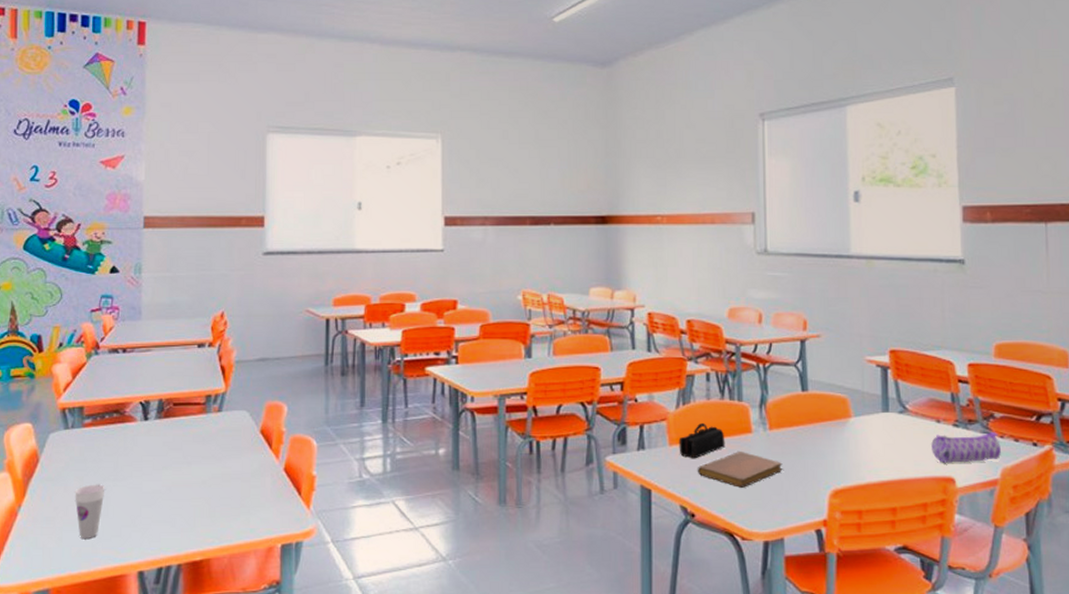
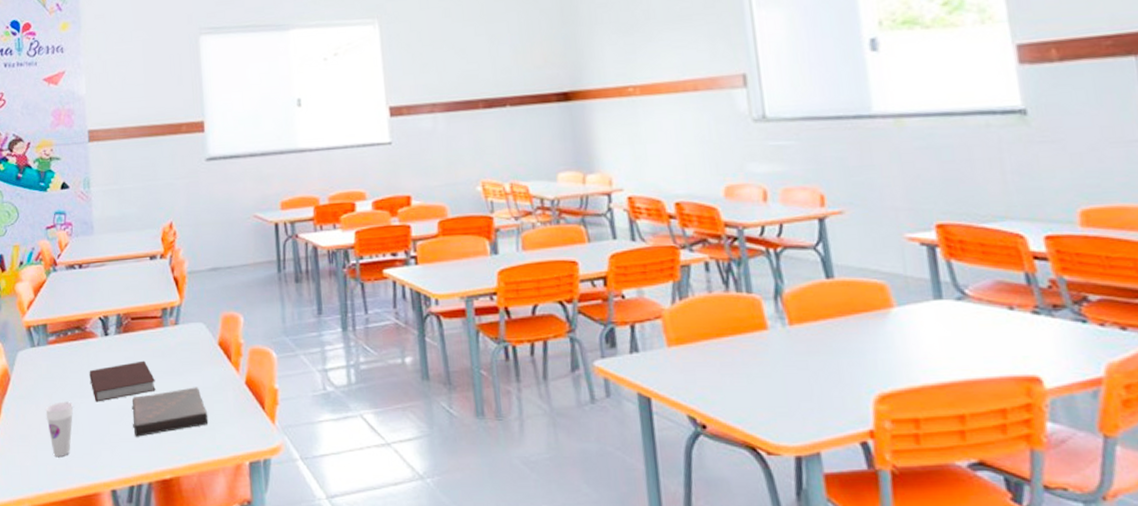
notebook: none [124,445,193,485] -> present [89,360,156,402]
book: none [166,472,244,520] -> present [131,387,209,437]
pencil case: present [679,422,725,459] -> none [678,319,736,362]
notebook: present [697,452,783,488] -> none [703,352,811,394]
pencil case: present [931,431,1001,463] -> none [1004,318,1103,359]

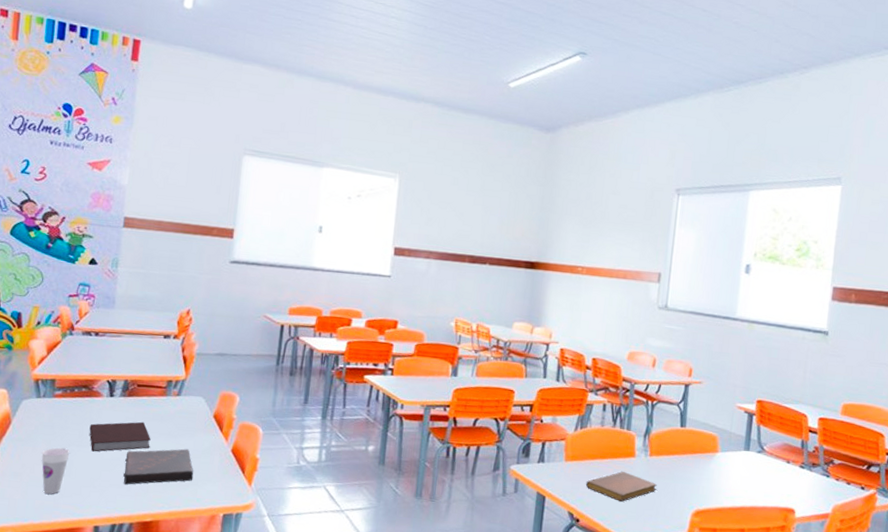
notebook: none [703,352,811,394] -> present [585,471,657,502]

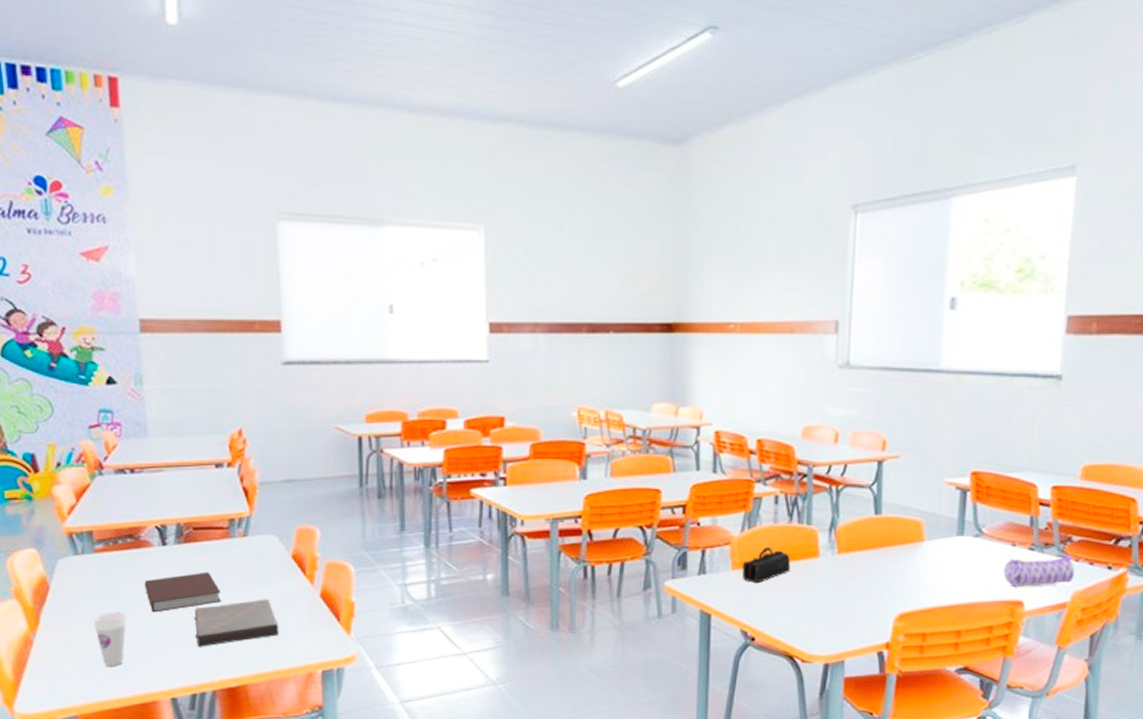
pencil case: none [572,445,612,475] -> present [742,546,791,584]
notebook: present [585,471,657,502] -> none [759,576,849,612]
pencil case: none [779,473,835,498] -> present [1003,555,1075,586]

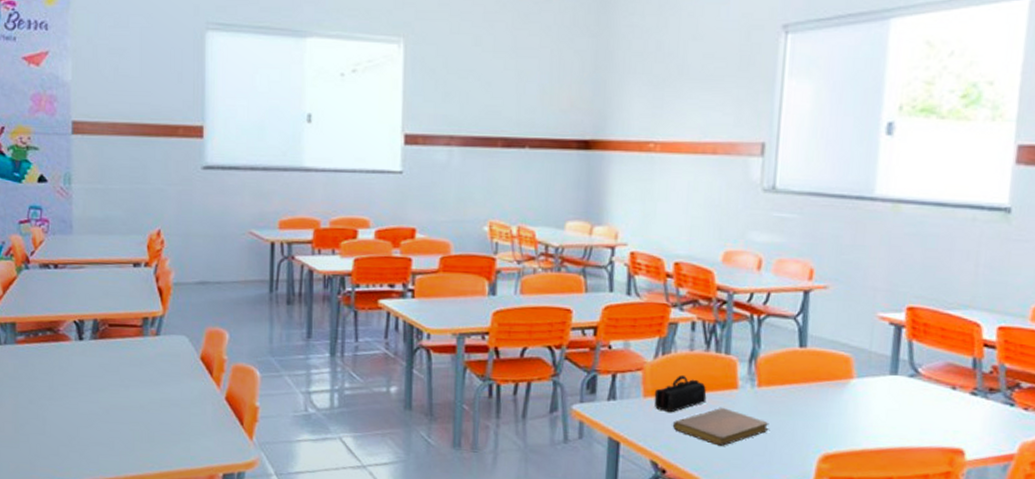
cup: present [93,611,127,666] -> none [10,402,41,456]
notebook: present [144,571,221,613] -> none [60,368,131,406]
book: present [194,599,279,647] -> none [104,398,184,443]
notebook: none [759,576,849,612] -> present [672,408,769,446]
pencil case: present [1003,555,1075,586] -> none [941,402,1023,434]

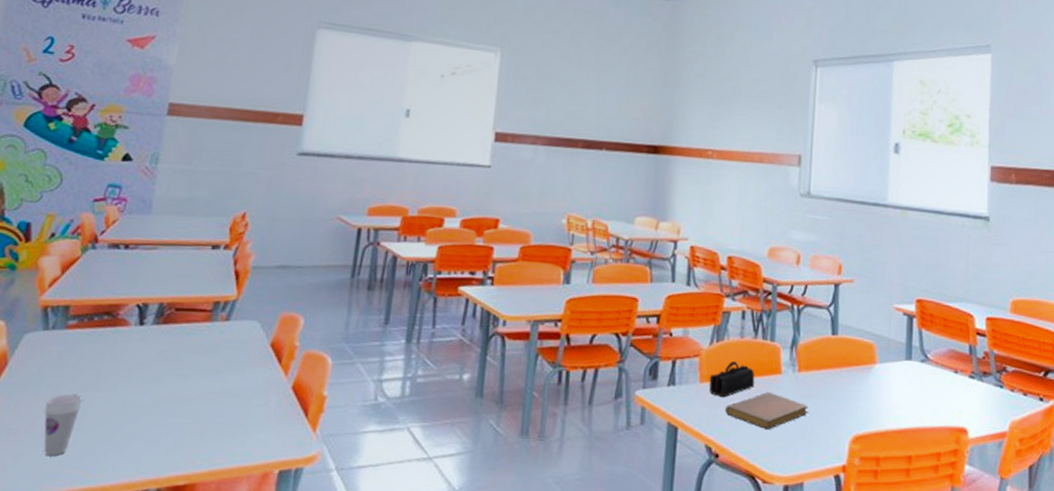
cup: none [10,402,41,456] -> present [43,393,83,456]

